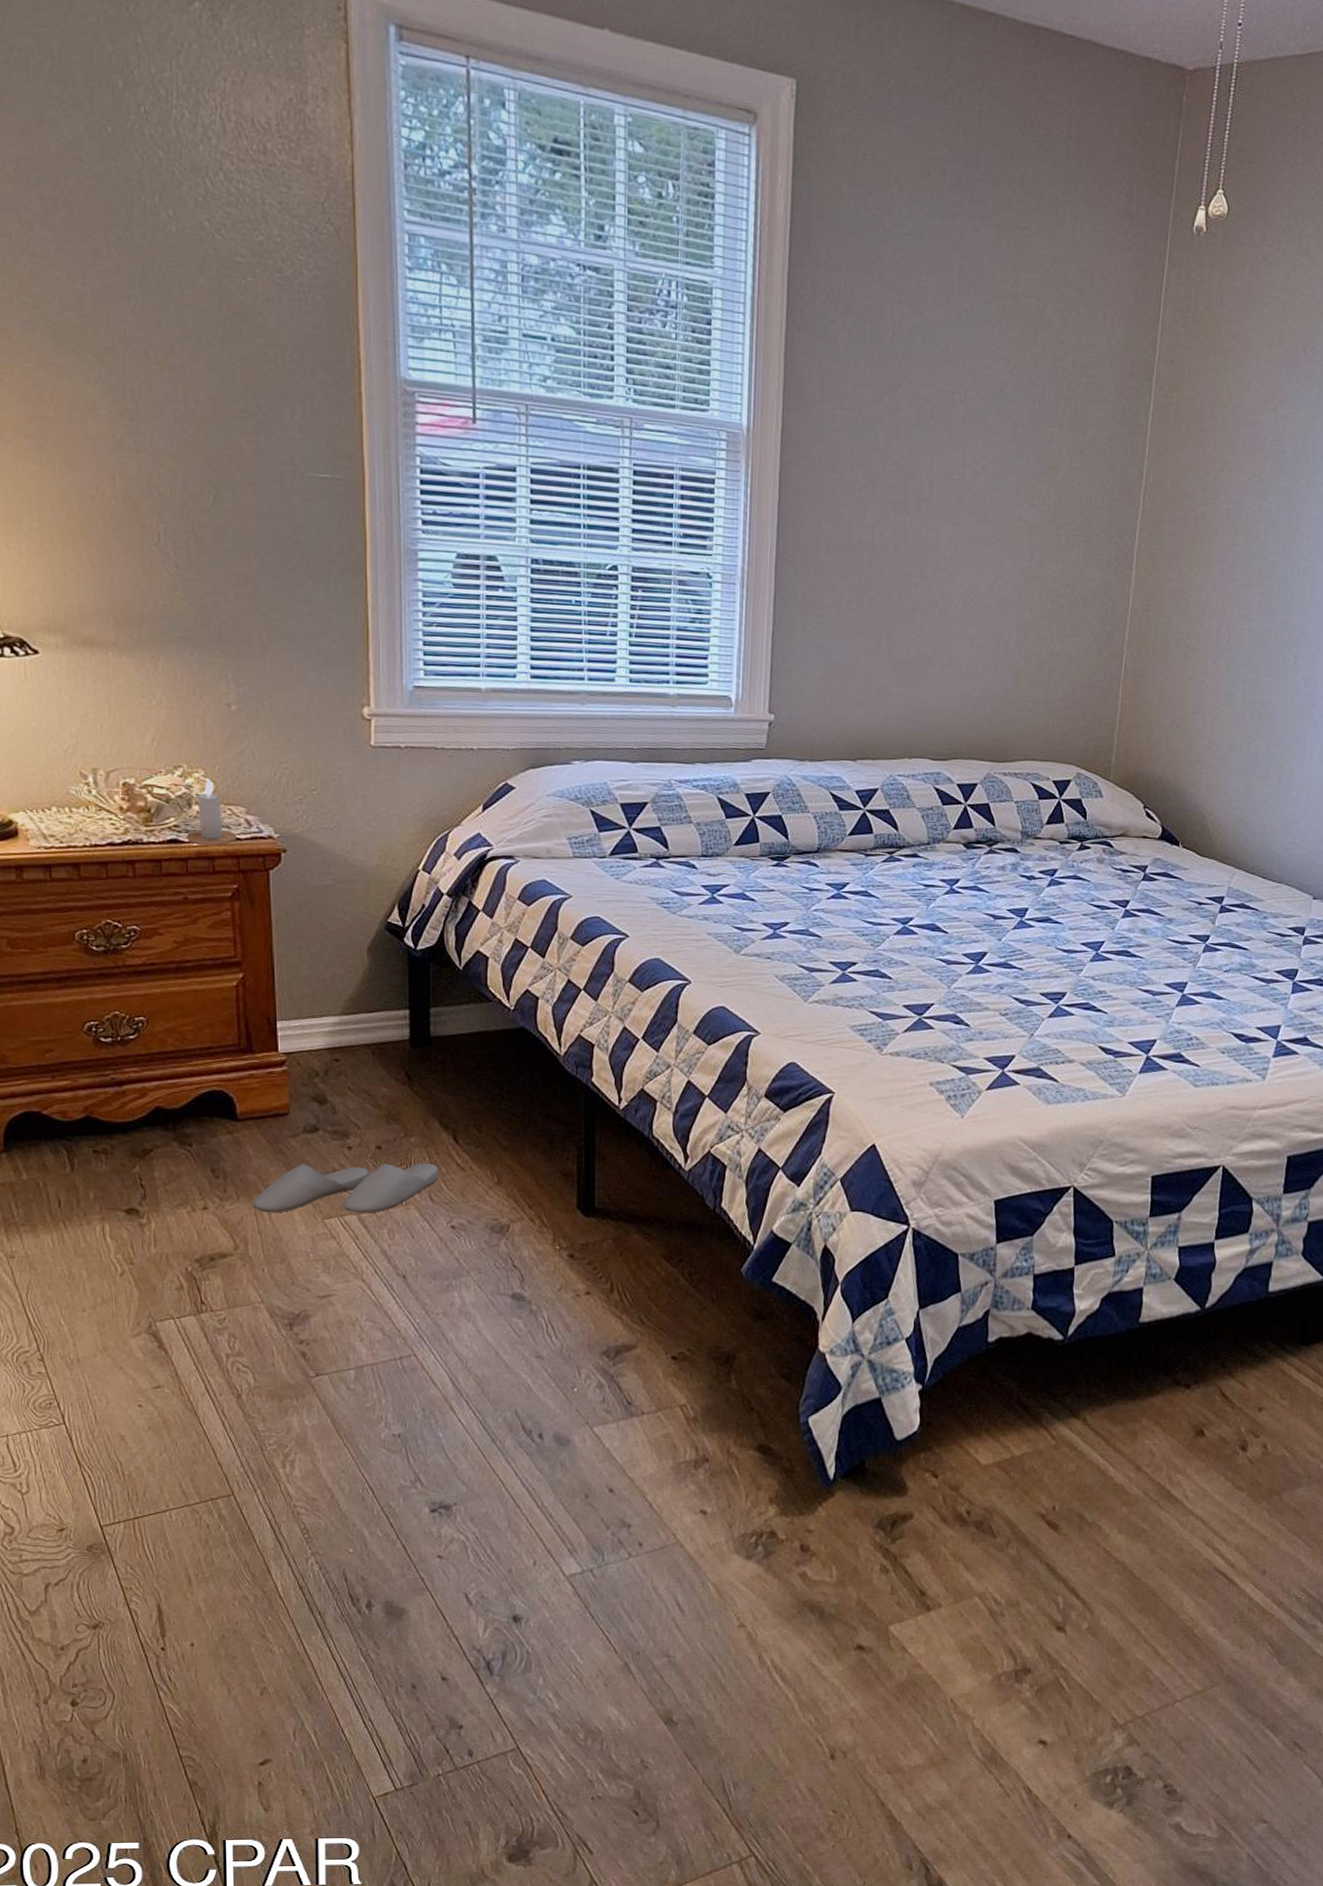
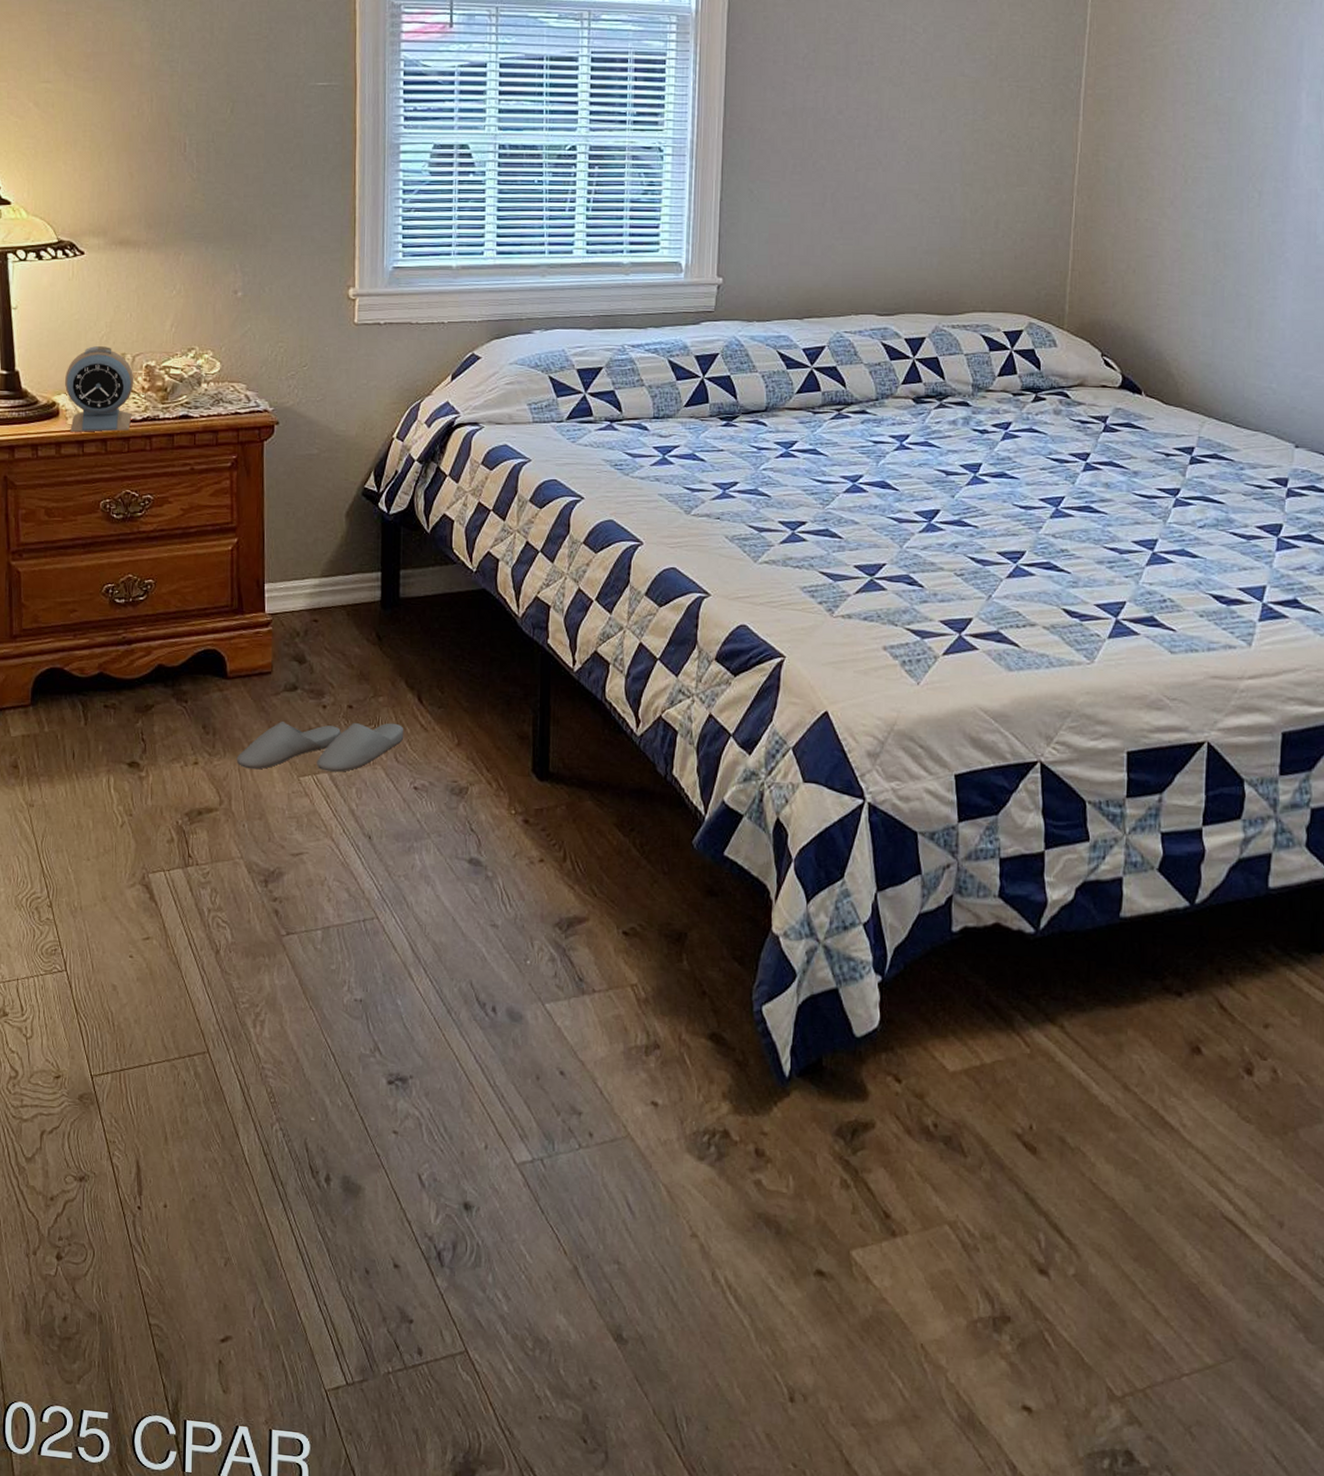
alarm clock: none [22,759,110,856] -> present [64,346,134,433]
candle: present [187,778,236,846] -> none [196,358,237,420]

